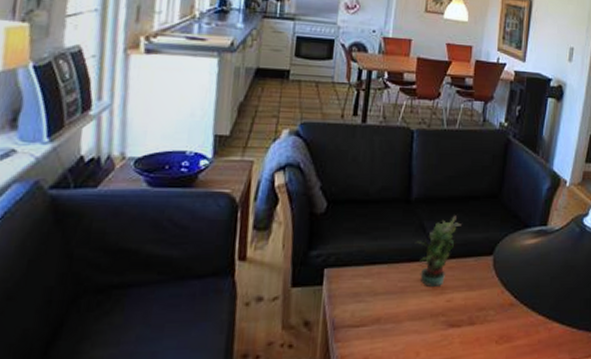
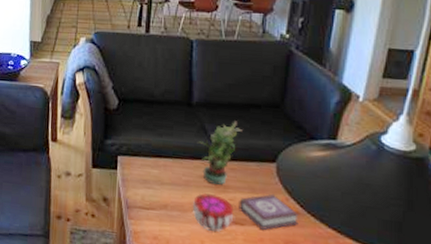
decorative bowl: none [408,298,451,340] -> present [193,193,234,232]
book: none [456,288,513,329] -> present [239,193,299,231]

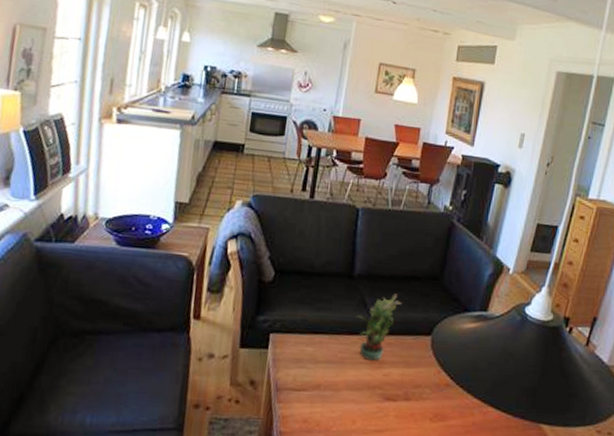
decorative bowl: present [193,193,234,232] -> none [346,370,388,411]
book: present [239,193,299,231] -> none [392,367,449,405]

